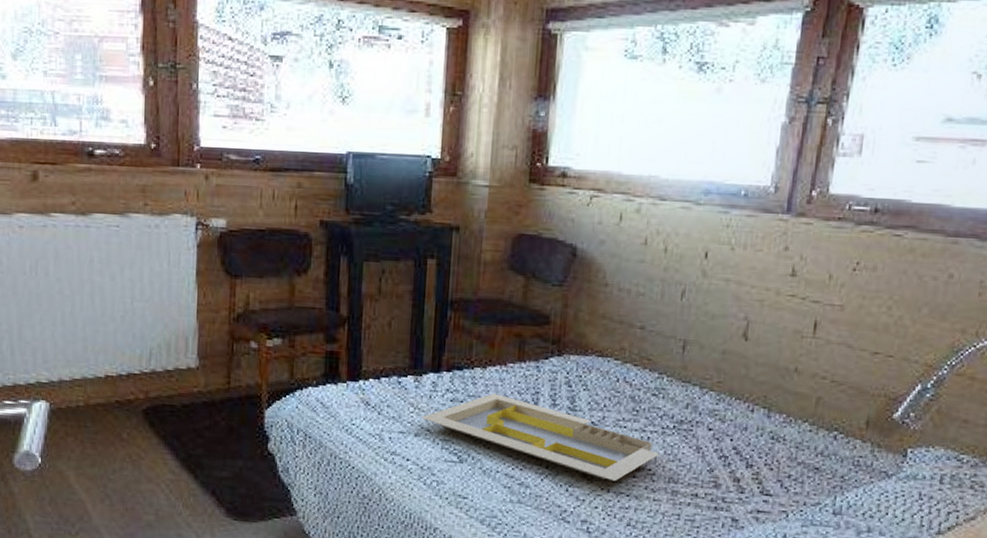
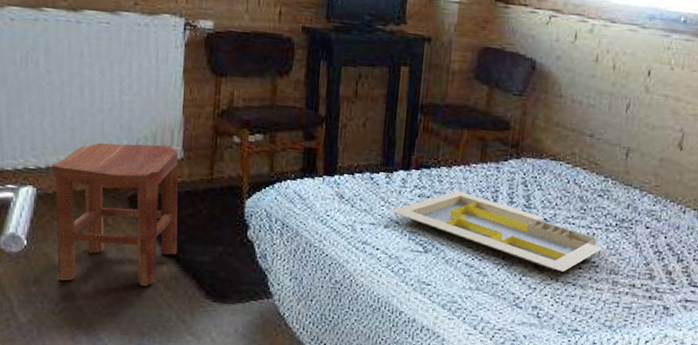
stool: none [64,353,195,505] -> present [52,143,179,286]

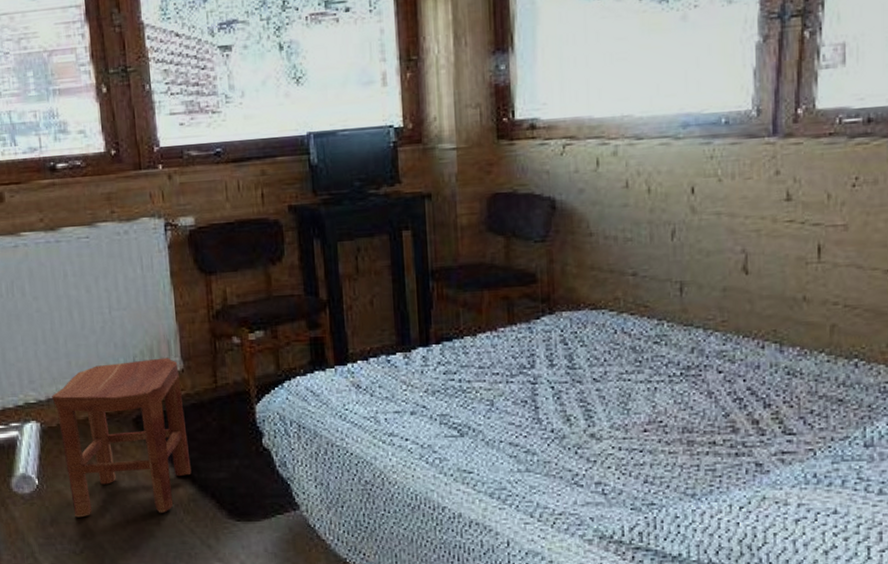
serving tray: present [390,190,603,272] -> none [414,361,670,438]

